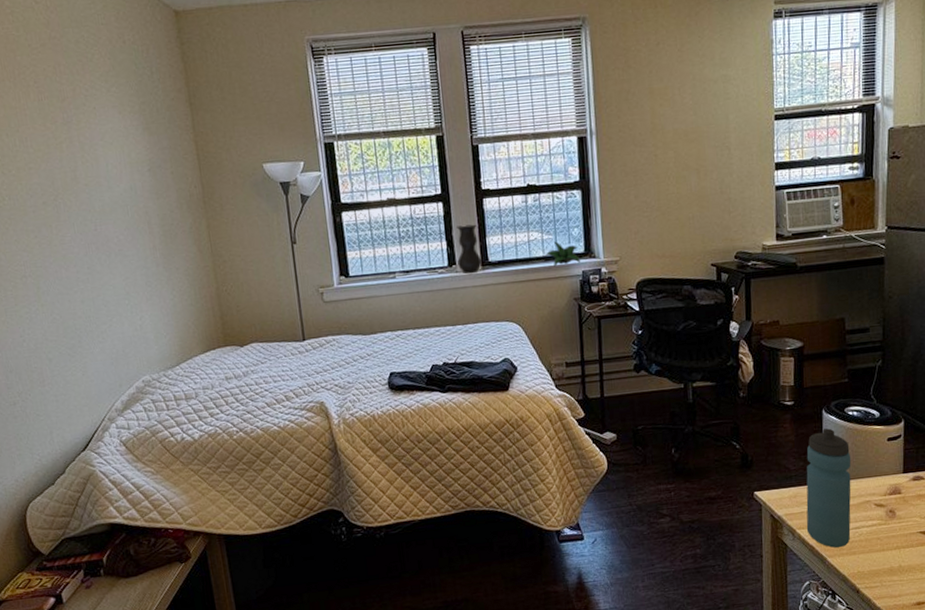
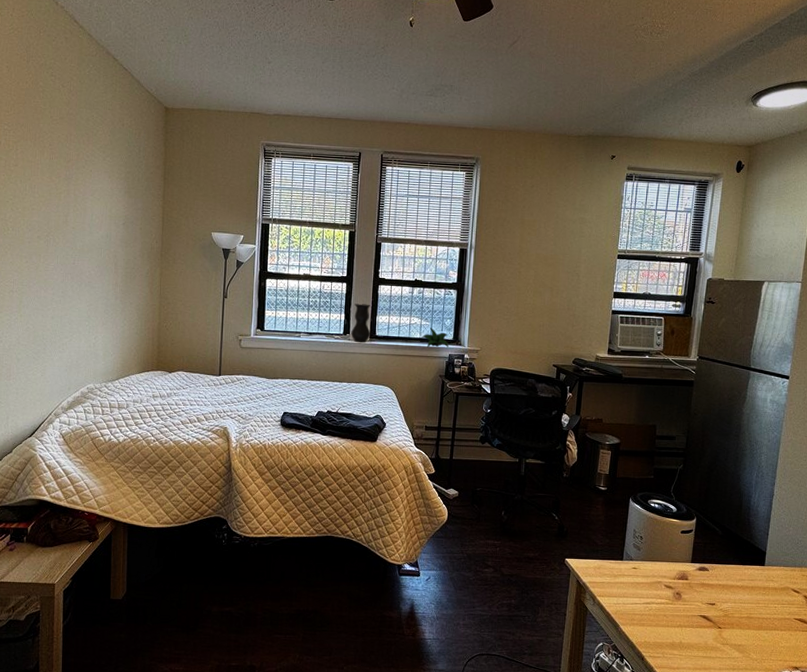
water bottle: present [806,428,851,548] -> none [605,515,649,618]

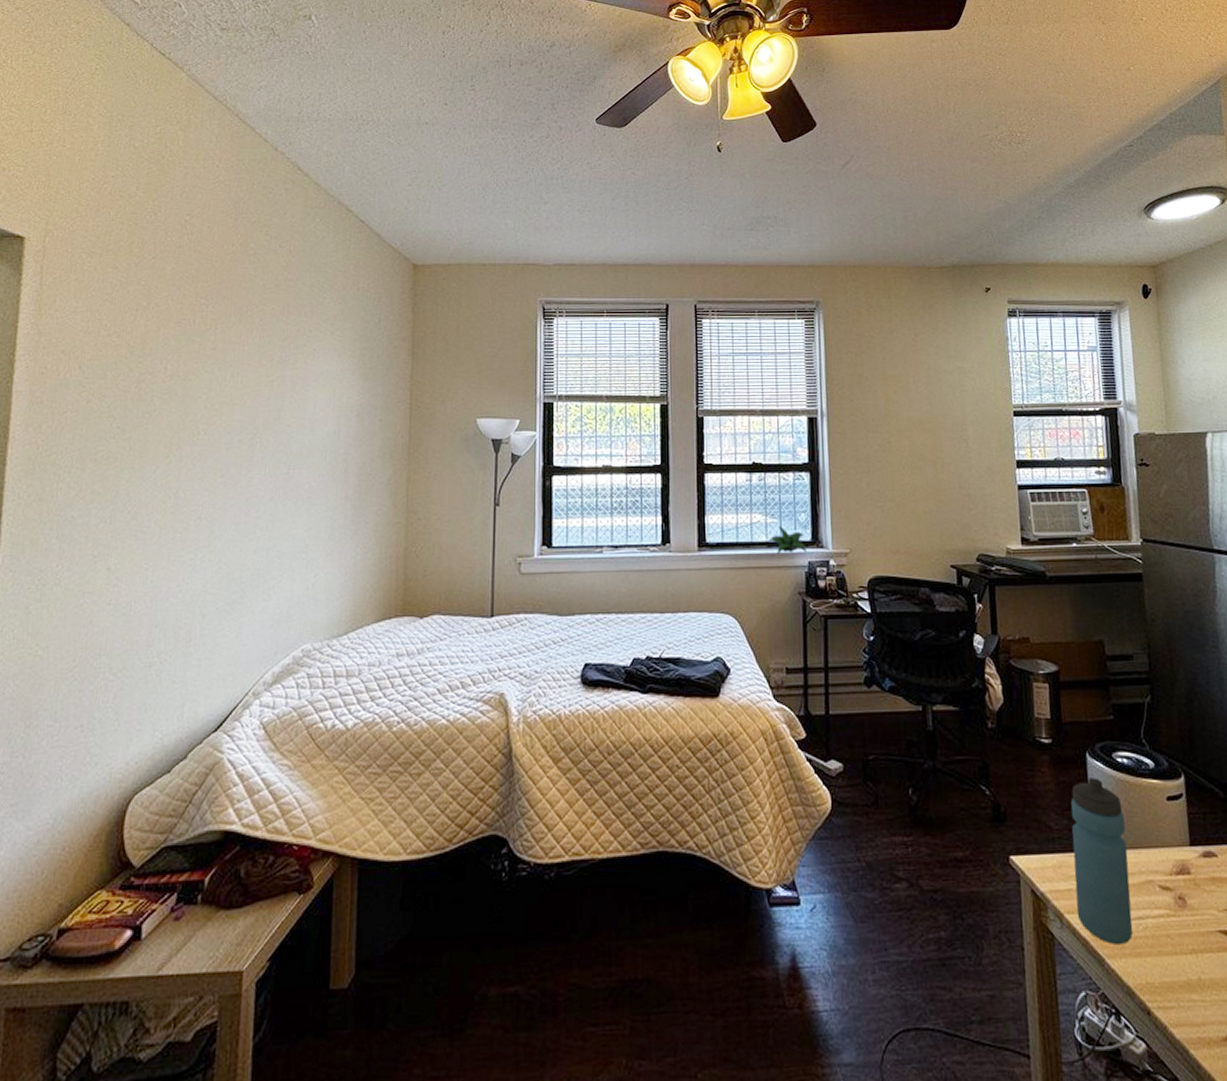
vase: present [351,303,372,343] -> none [672,500,698,555]
water bottle: none [605,515,649,618] -> present [1071,778,1133,946]

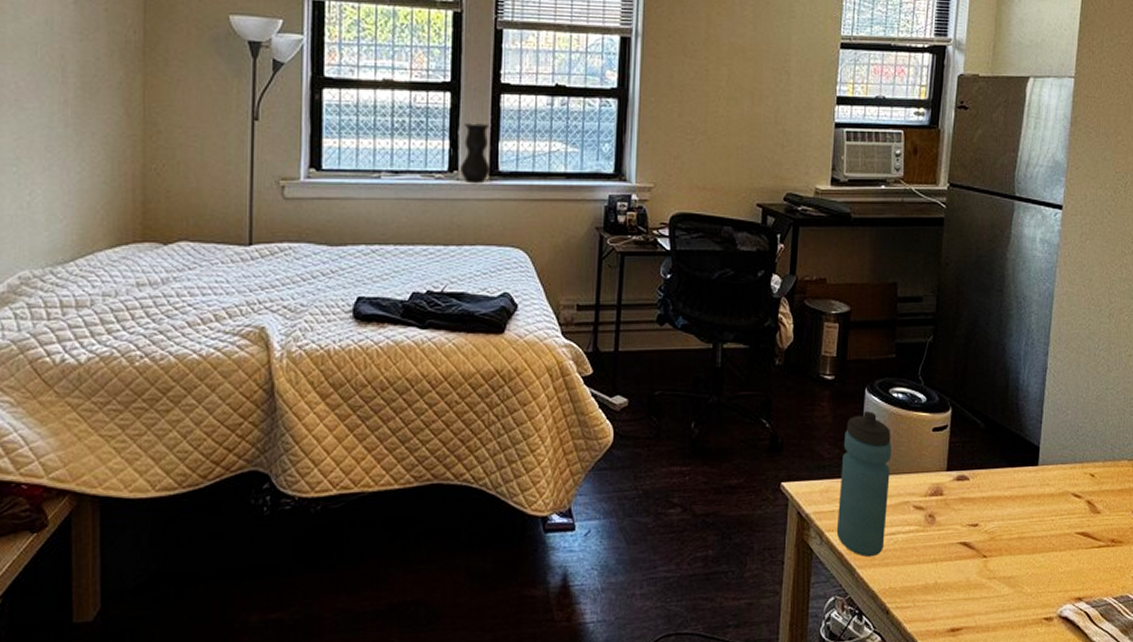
vase: none [672,500,698,555] -> present [460,123,491,184]
succulent plant: present [768,526,808,554] -> none [567,156,609,186]

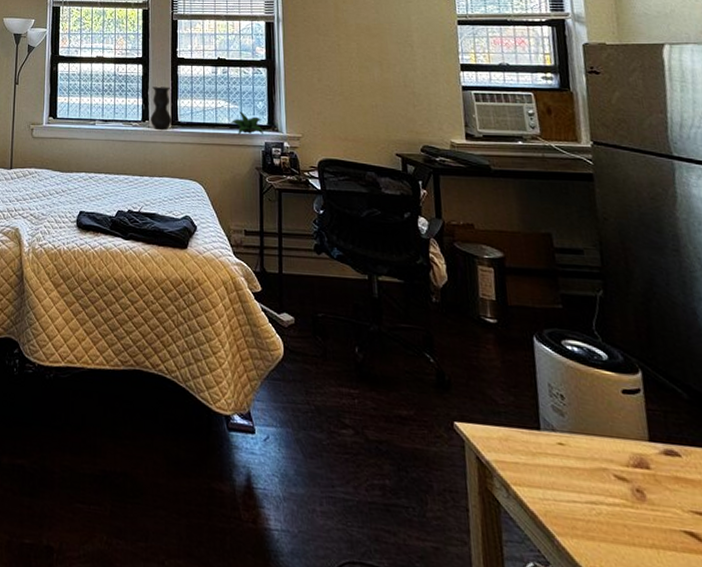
succulent plant: none [567,156,609,186] -> present [230,111,265,135]
water bottle: present [836,411,892,558] -> none [517,360,585,525]

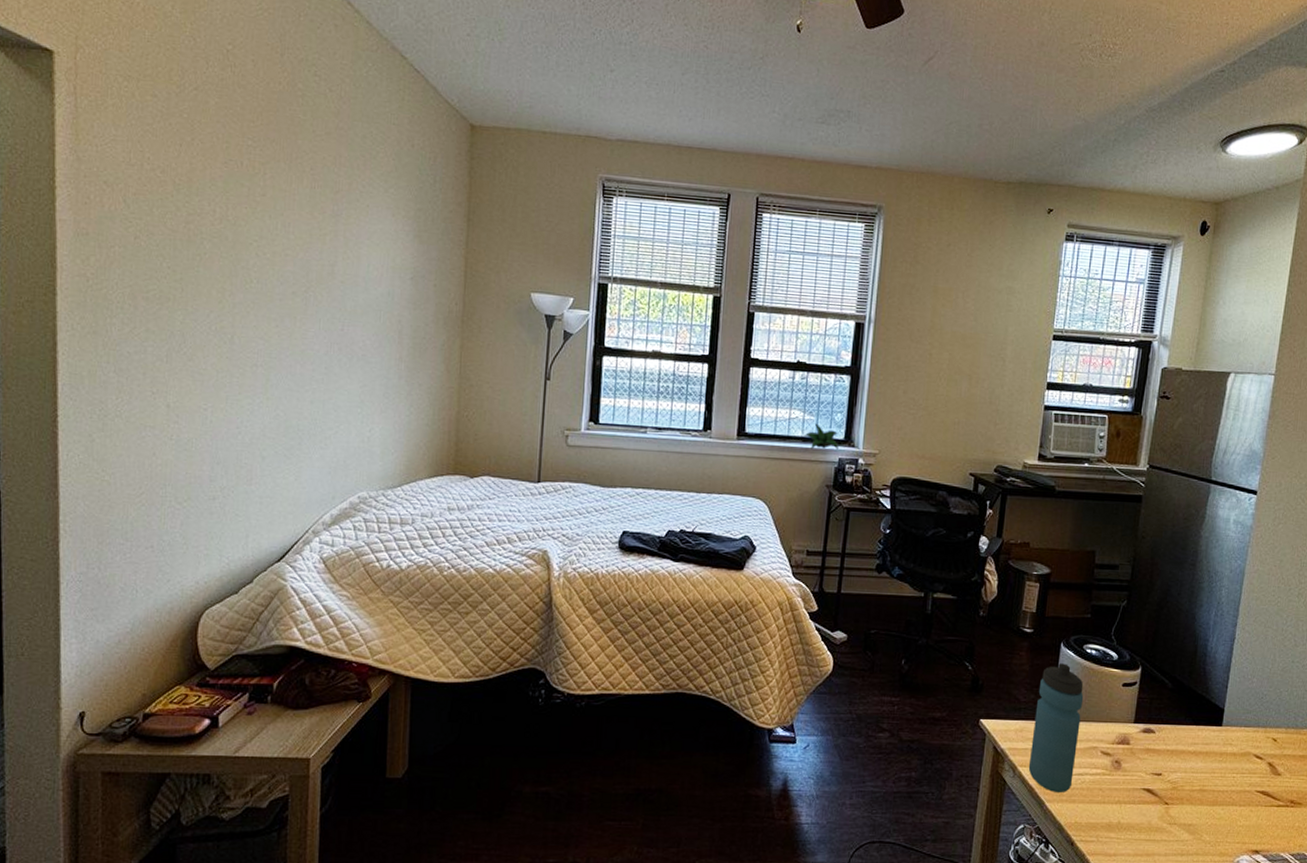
vase: present [150,86,172,131] -> none [713,390,741,443]
water bottle: none [517,360,585,525] -> present [1028,663,1084,793]

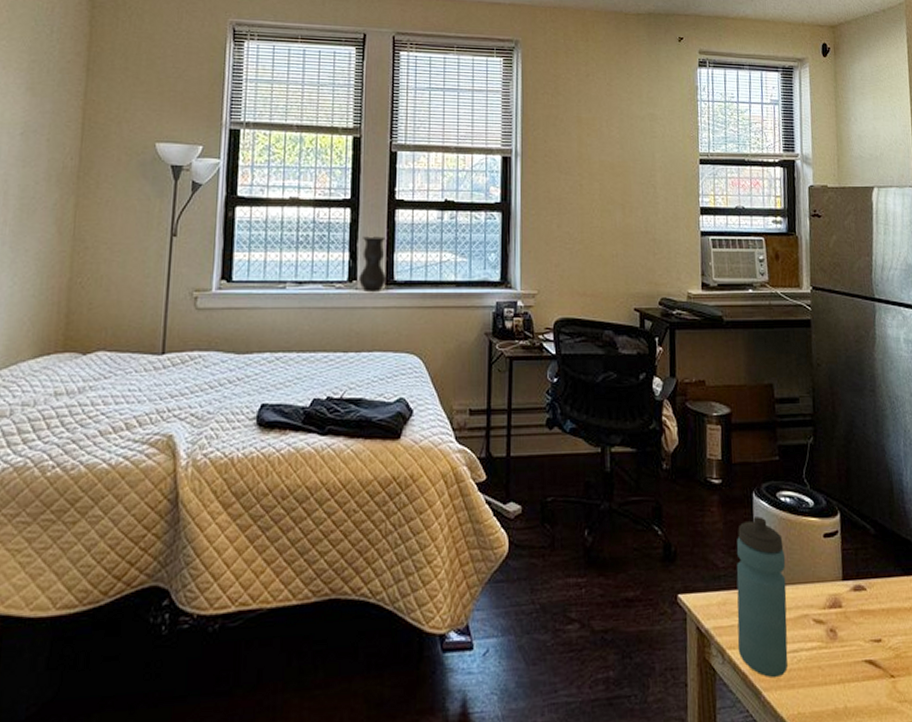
vase: none [713,390,741,443] -> present [359,236,387,293]
succulent plant: present [804,423,840,449] -> none [457,265,496,294]

